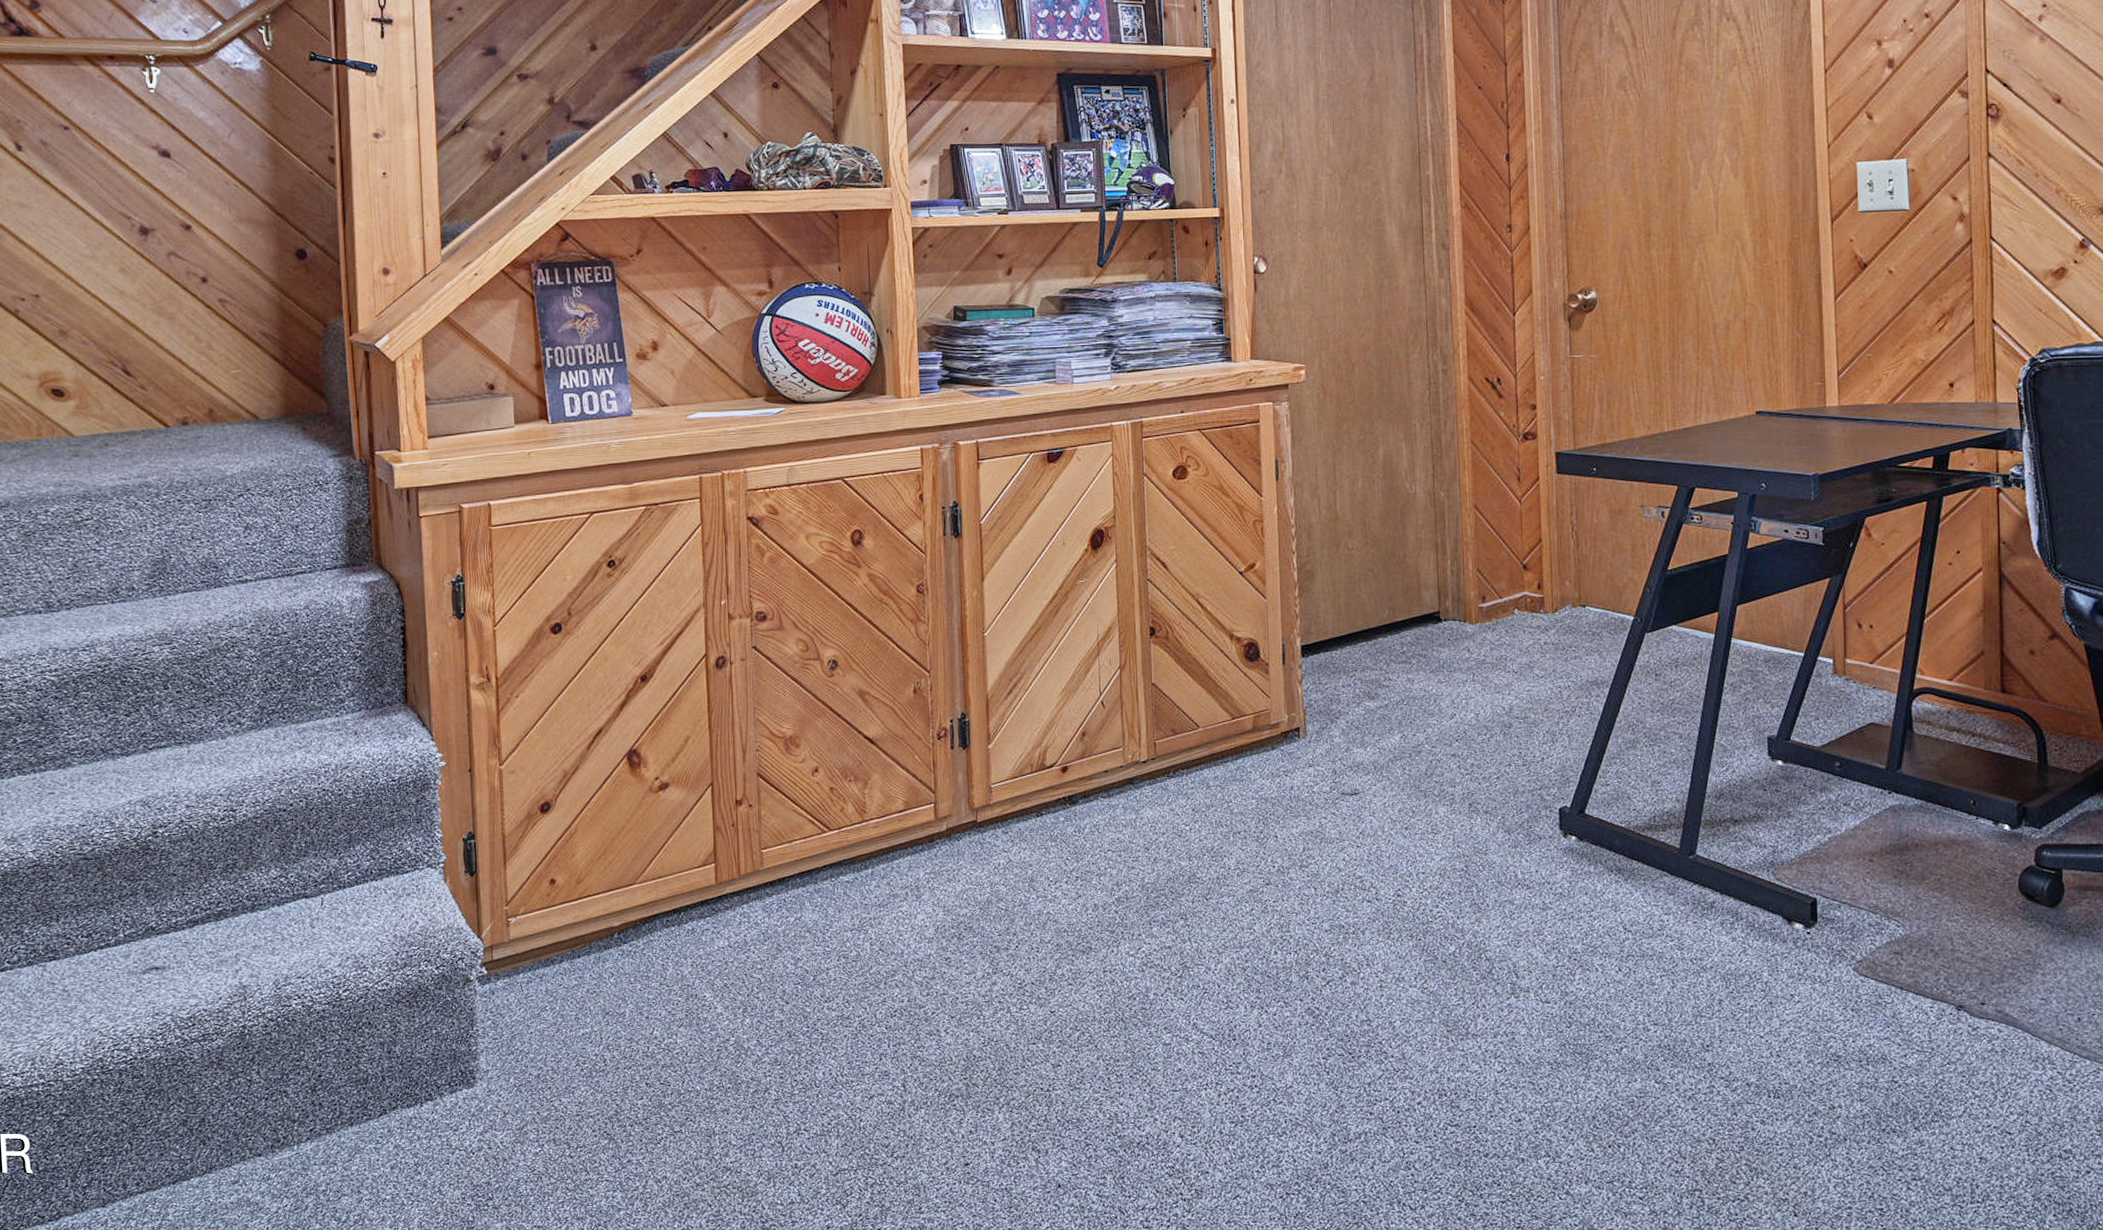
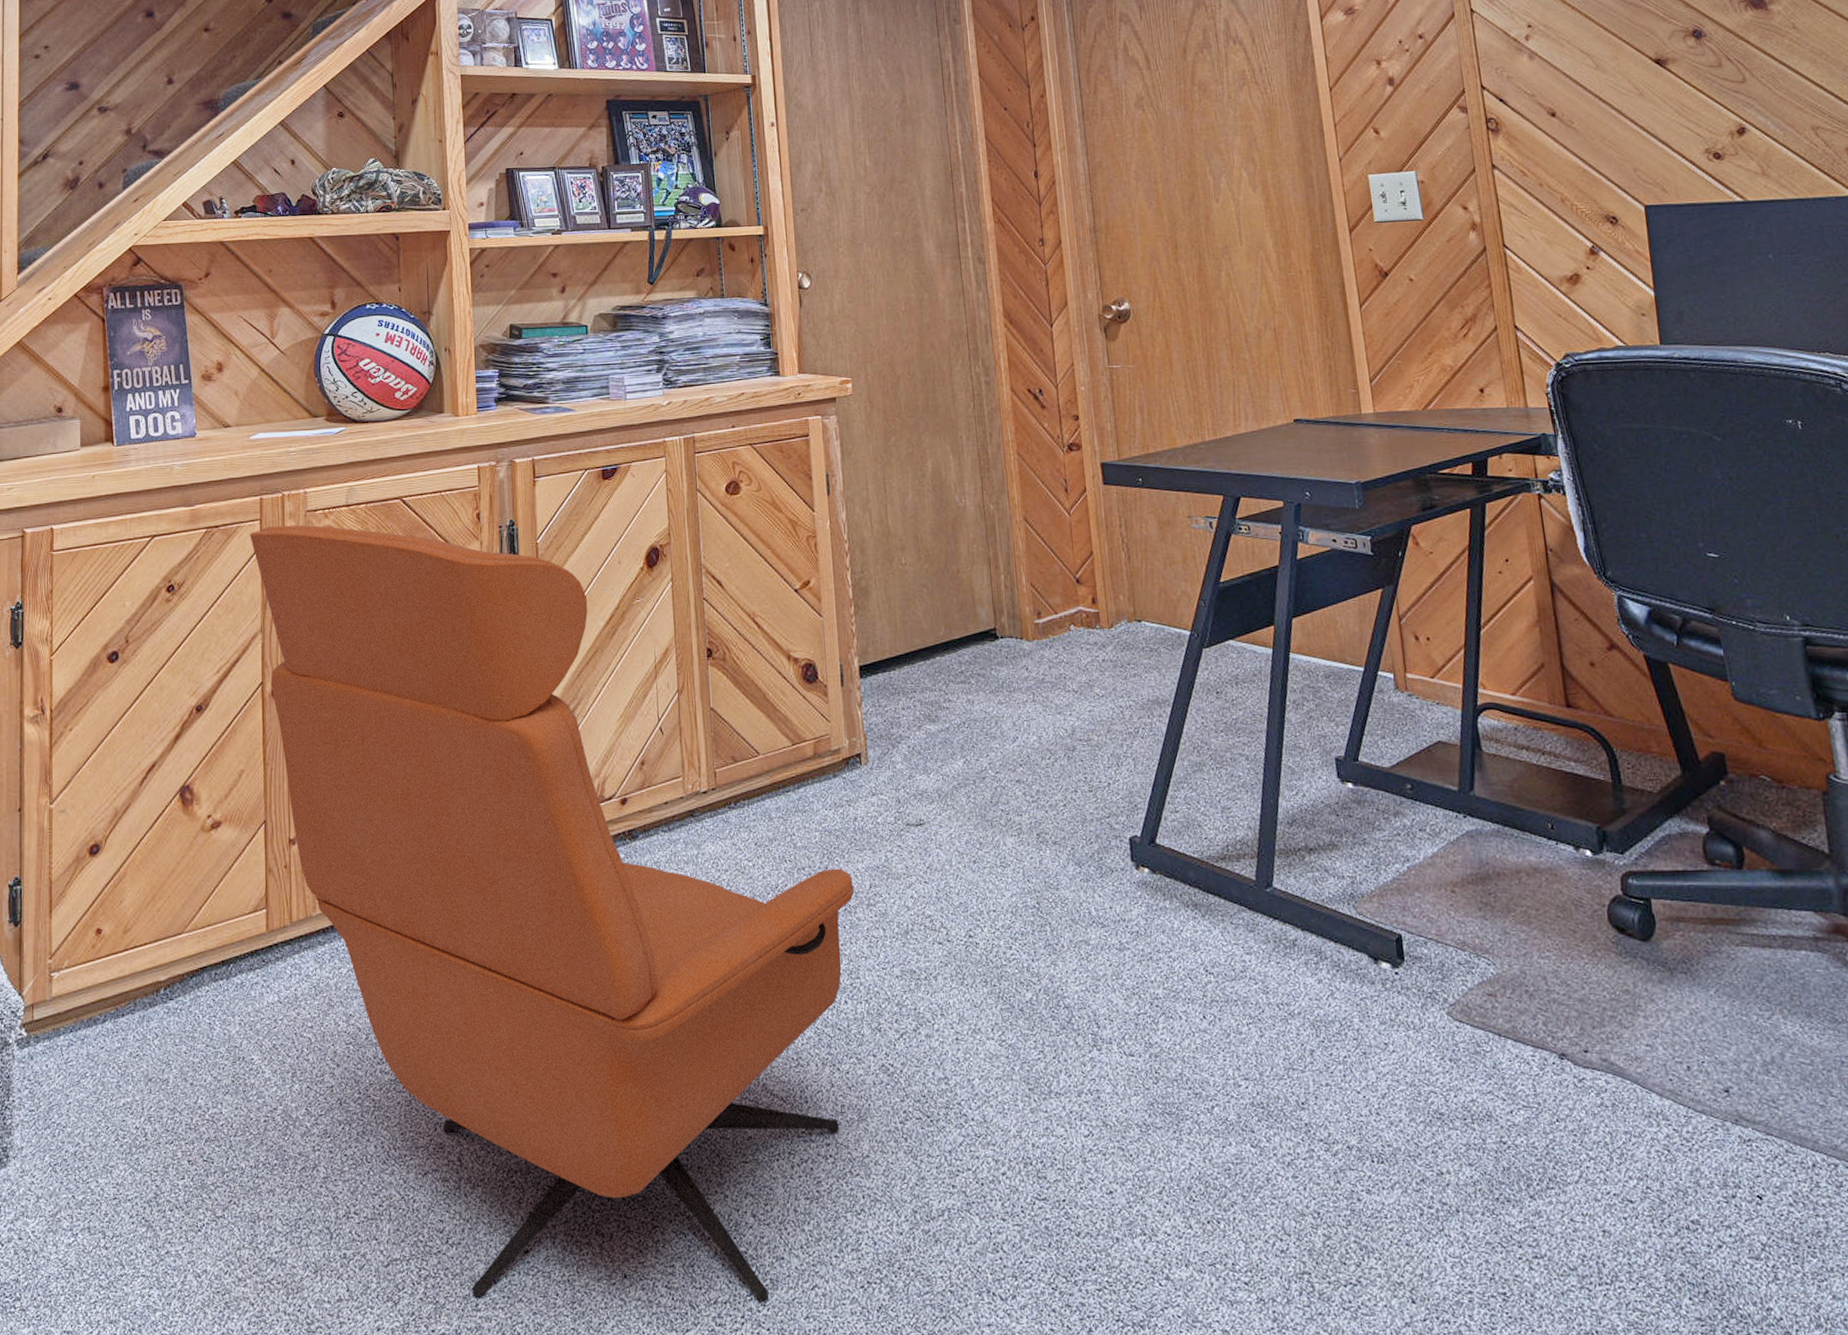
lounge chair: none [690,503,1288,1208] -> present [250,524,855,1301]

